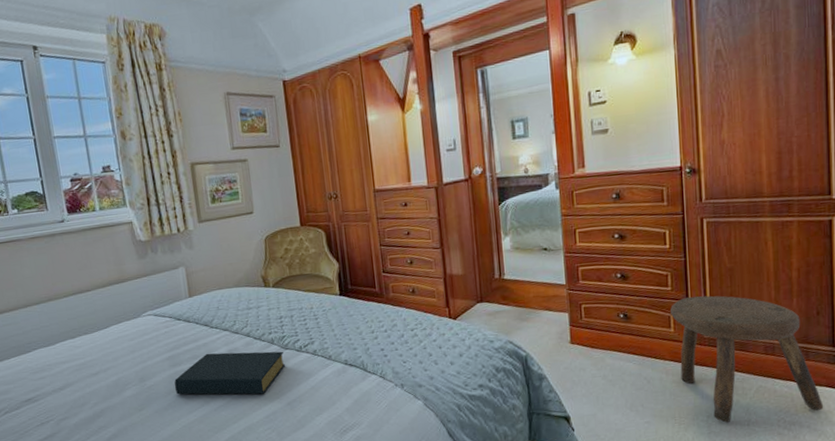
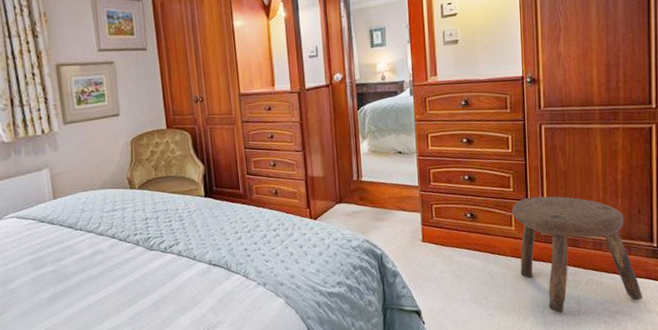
hardback book: present [174,351,286,395] -> none [37,252,151,298]

